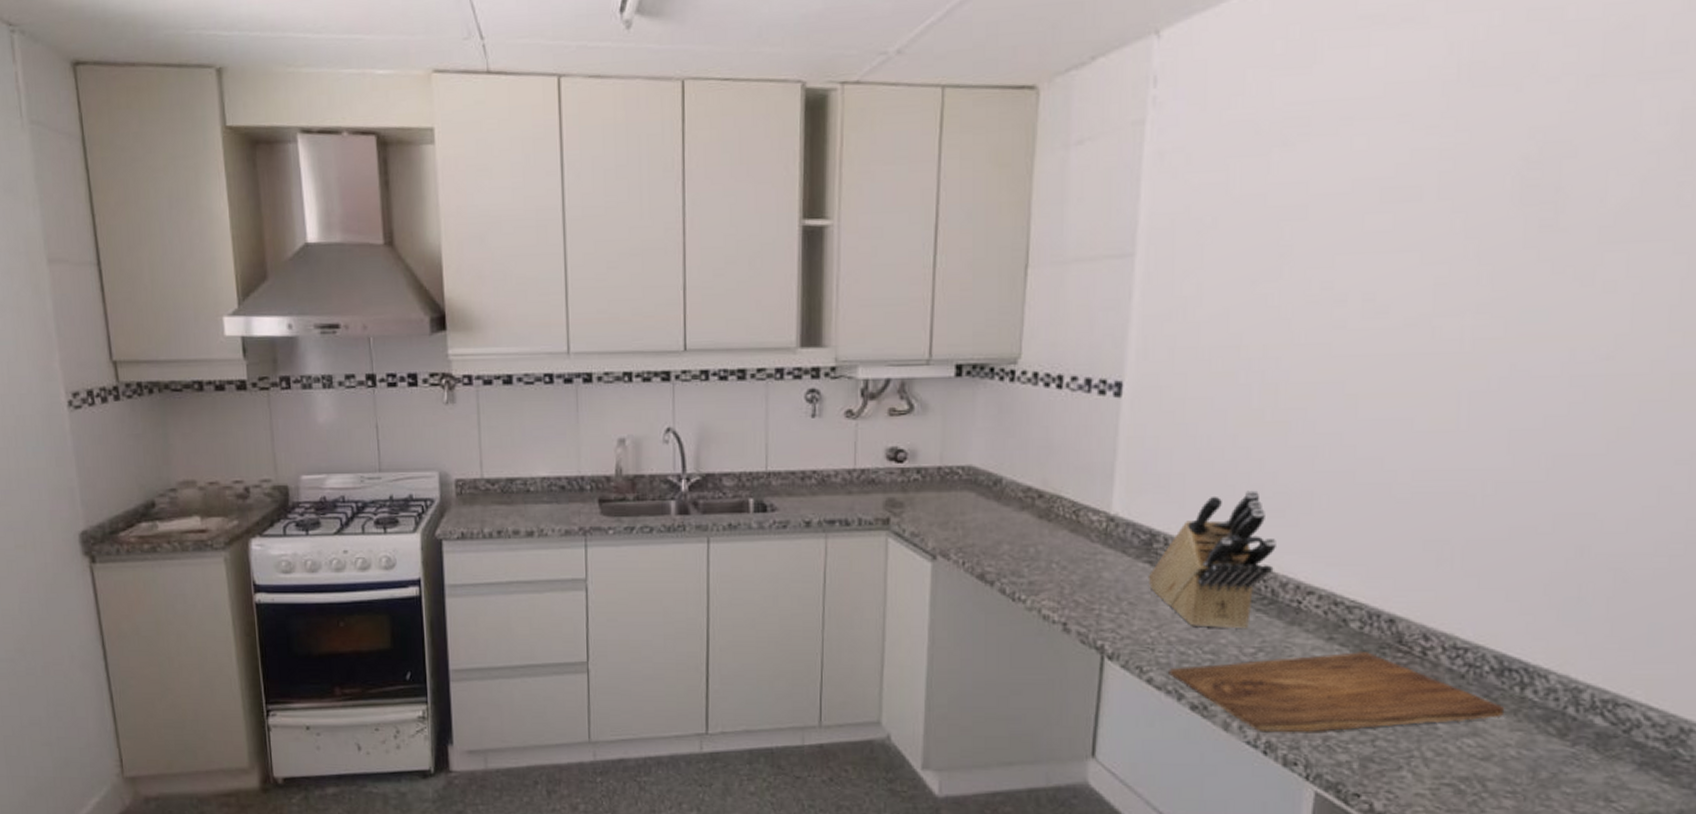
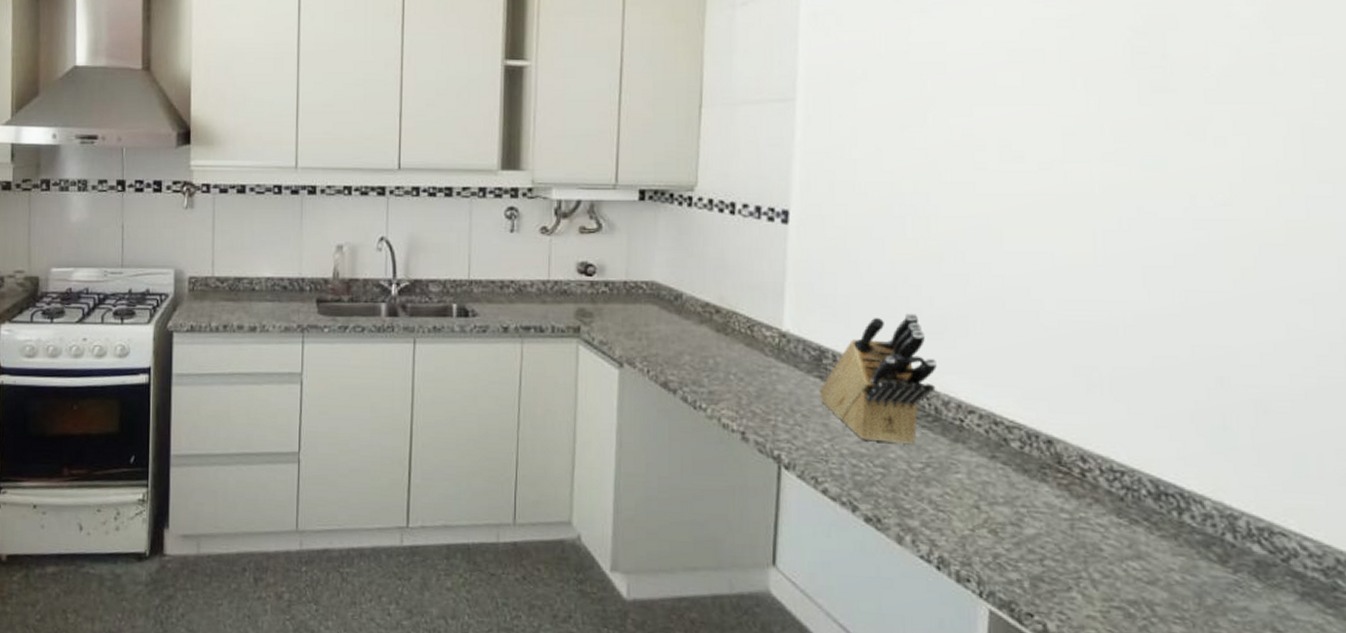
cutting board: present [1169,652,1505,733] -> none [842,471,1166,549]

